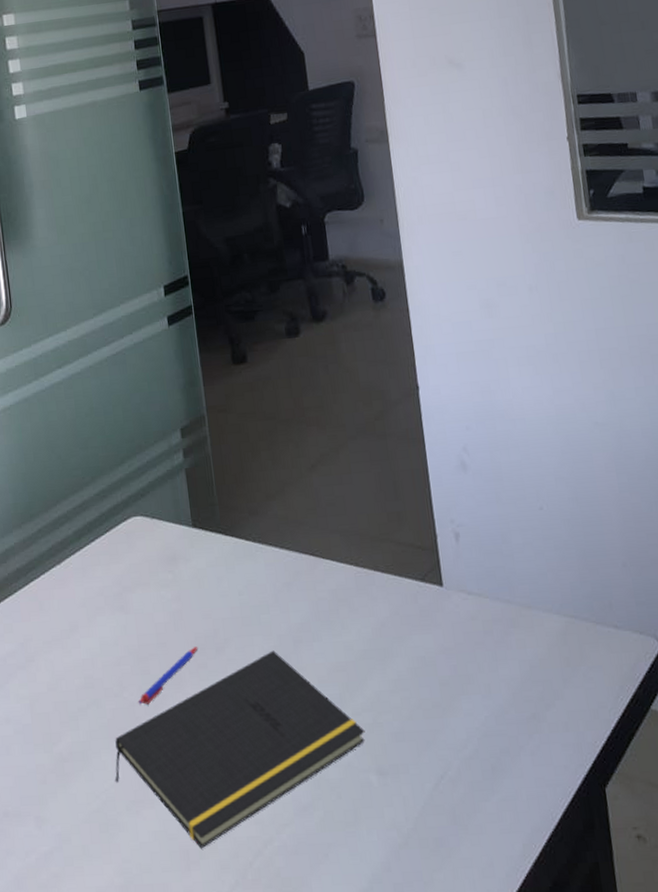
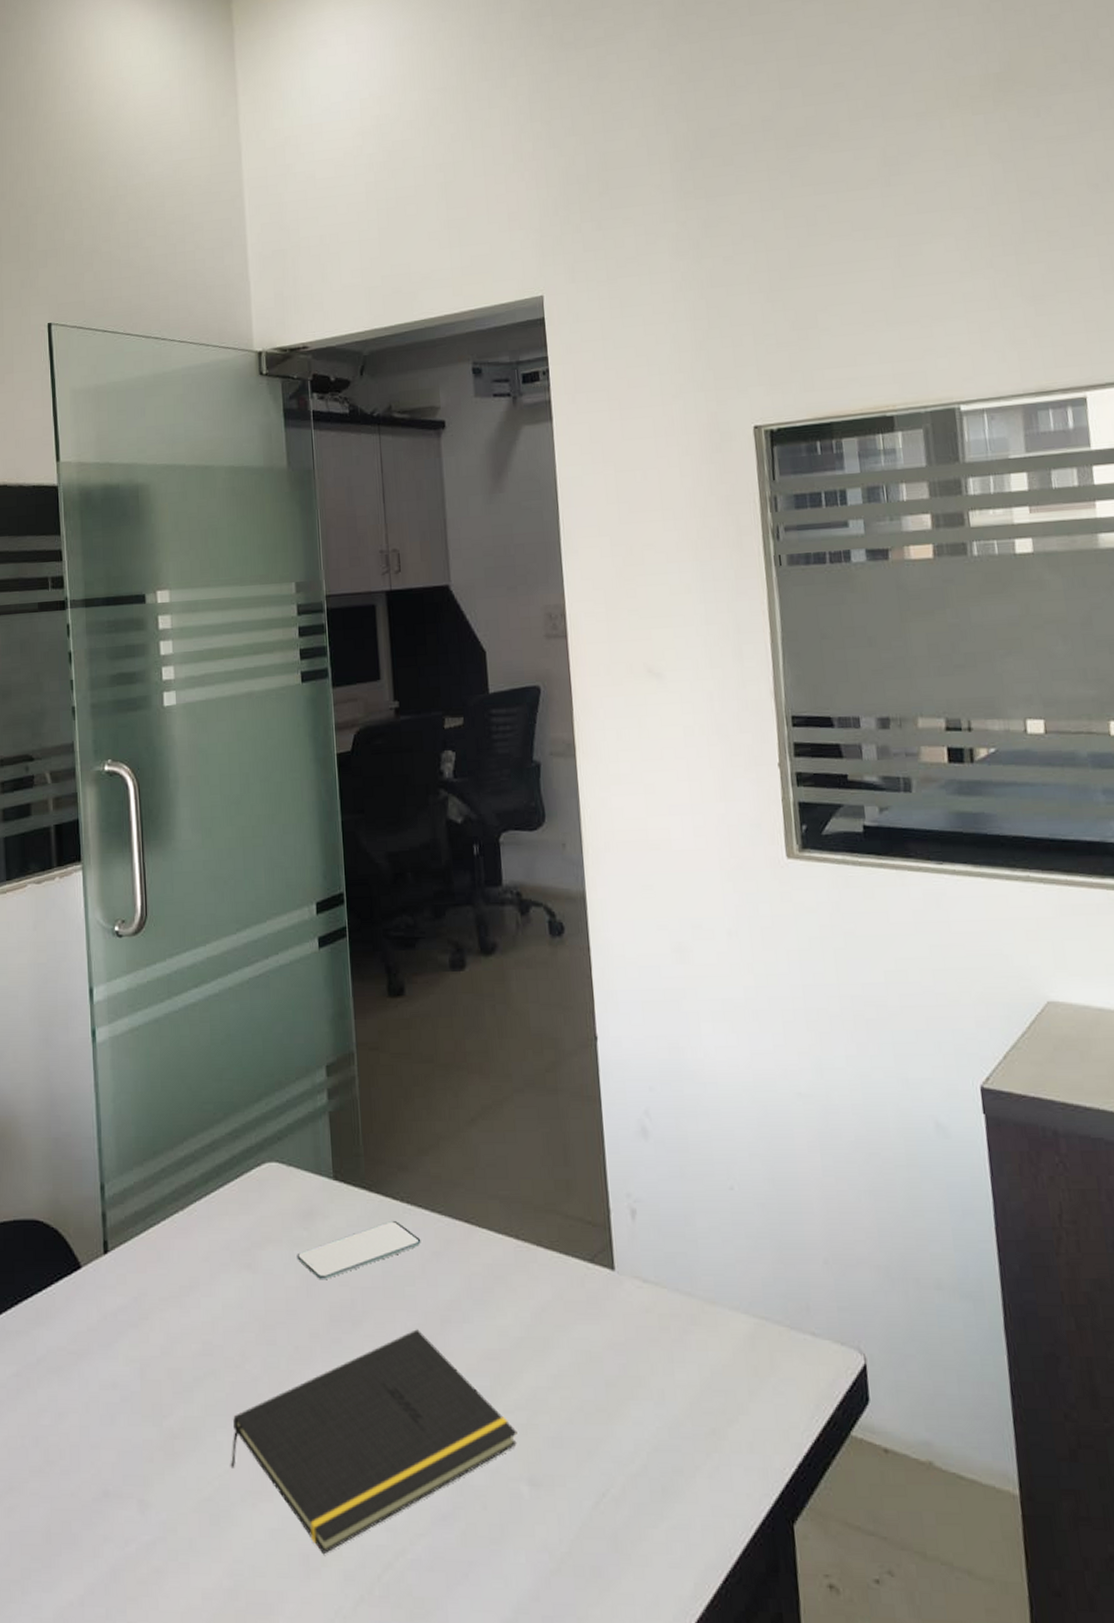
pen: present [138,645,198,705] -> none [261,1316,333,1380]
smartphone: none [163,558,273,615] -> present [297,1220,421,1280]

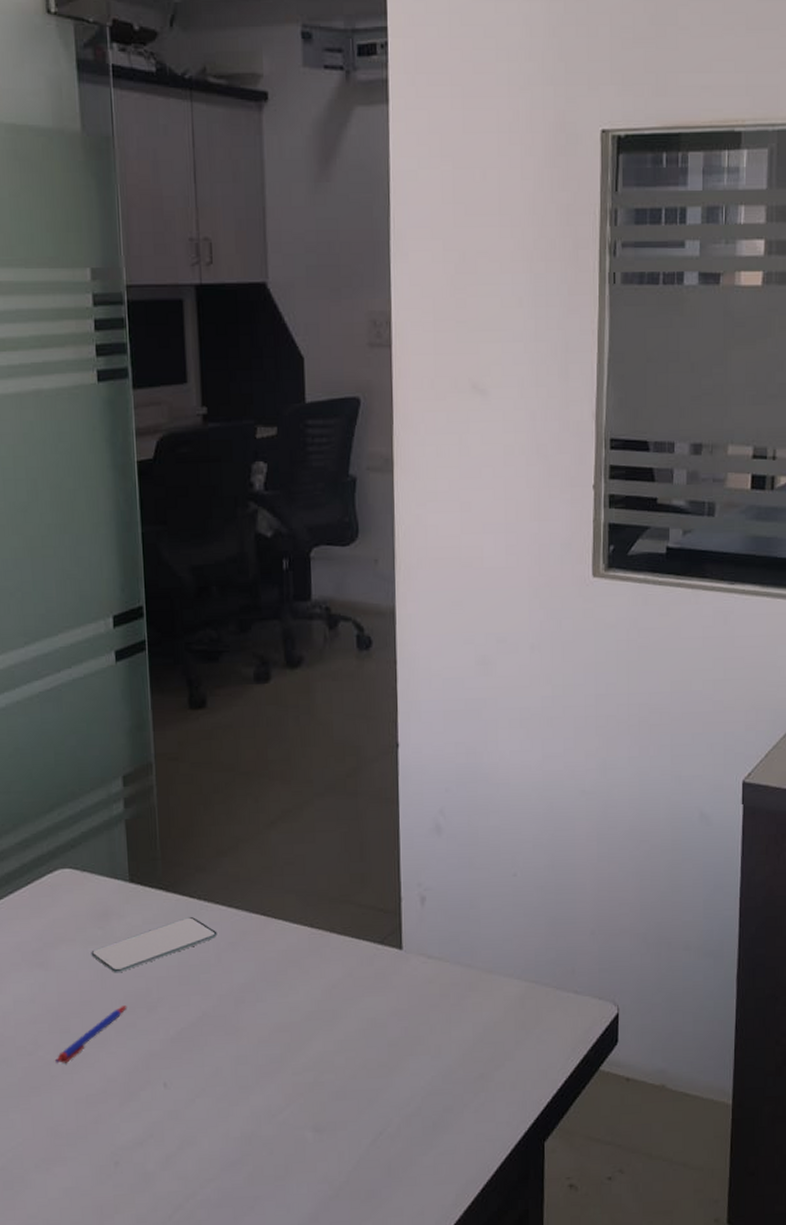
notepad: present [230,1329,518,1555] -> none [23,1010,304,1204]
pen: none [261,1316,333,1380] -> present [54,1004,127,1064]

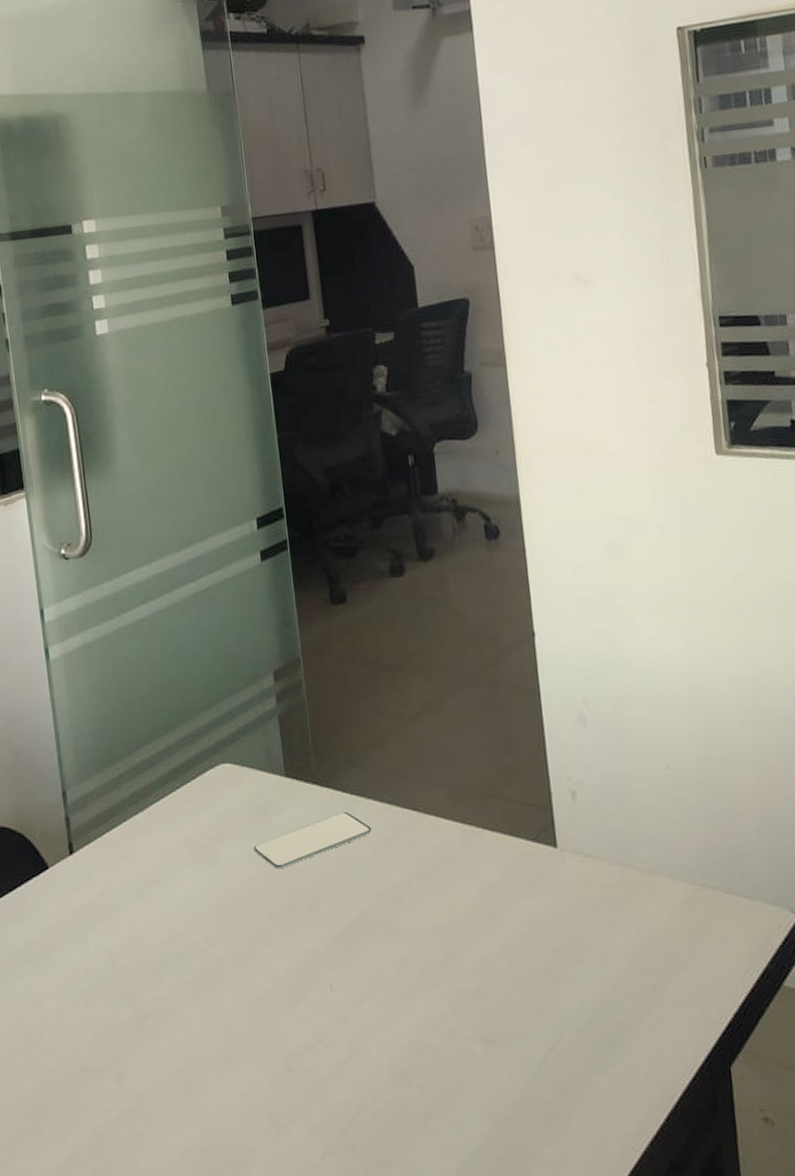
pen: present [54,1004,127,1064] -> none [225,901,291,961]

